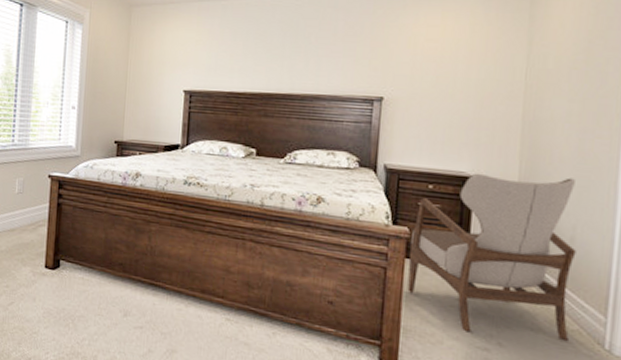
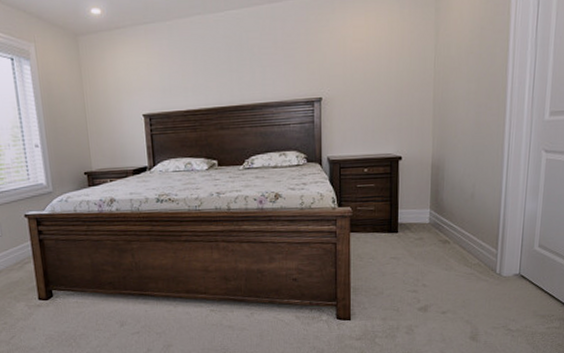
armchair: present [407,173,577,342] -> none [353,145,476,281]

